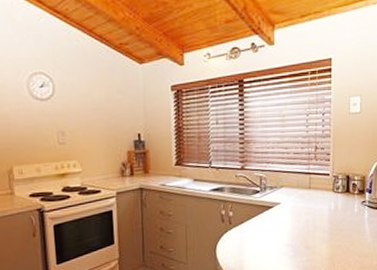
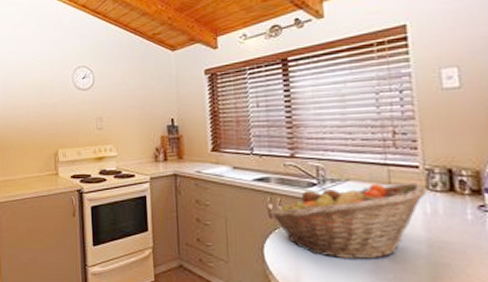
fruit basket: none [222,187,333,250] -> present [269,182,428,260]

